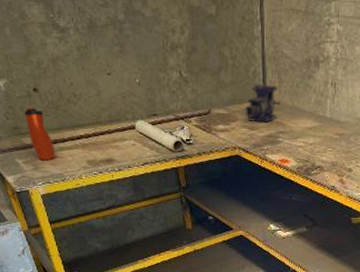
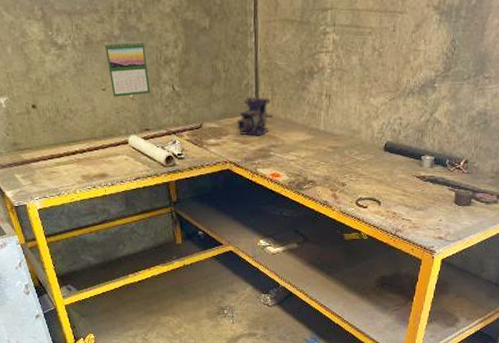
water bottle: present [24,106,56,161] -> none [23,122,52,176]
calendar: none [108,26,158,82] -> present [104,42,151,97]

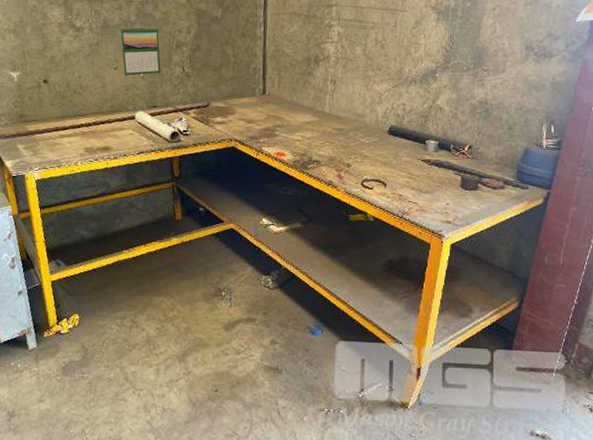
bench vise: present [237,98,274,137] -> none [243,80,280,117]

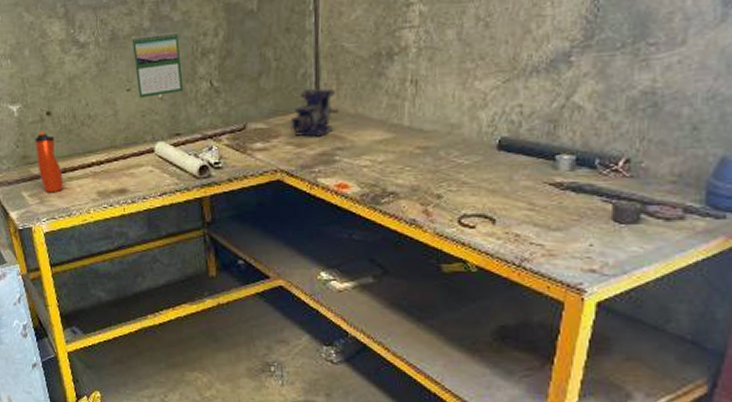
water bottle: none [31,95,56,147] -> present [35,131,64,193]
bench vise: none [243,80,280,117] -> present [291,88,340,138]

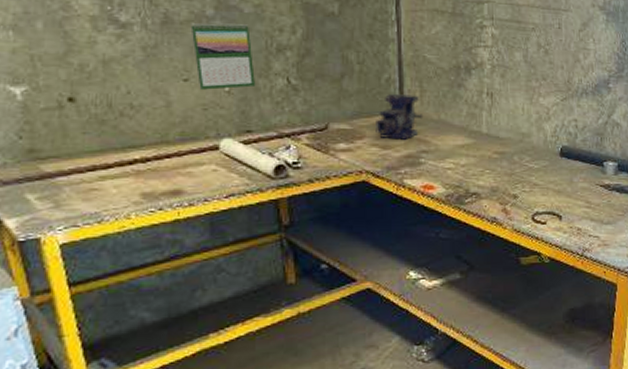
water bottle: present [35,131,64,193] -> none [48,120,92,195]

